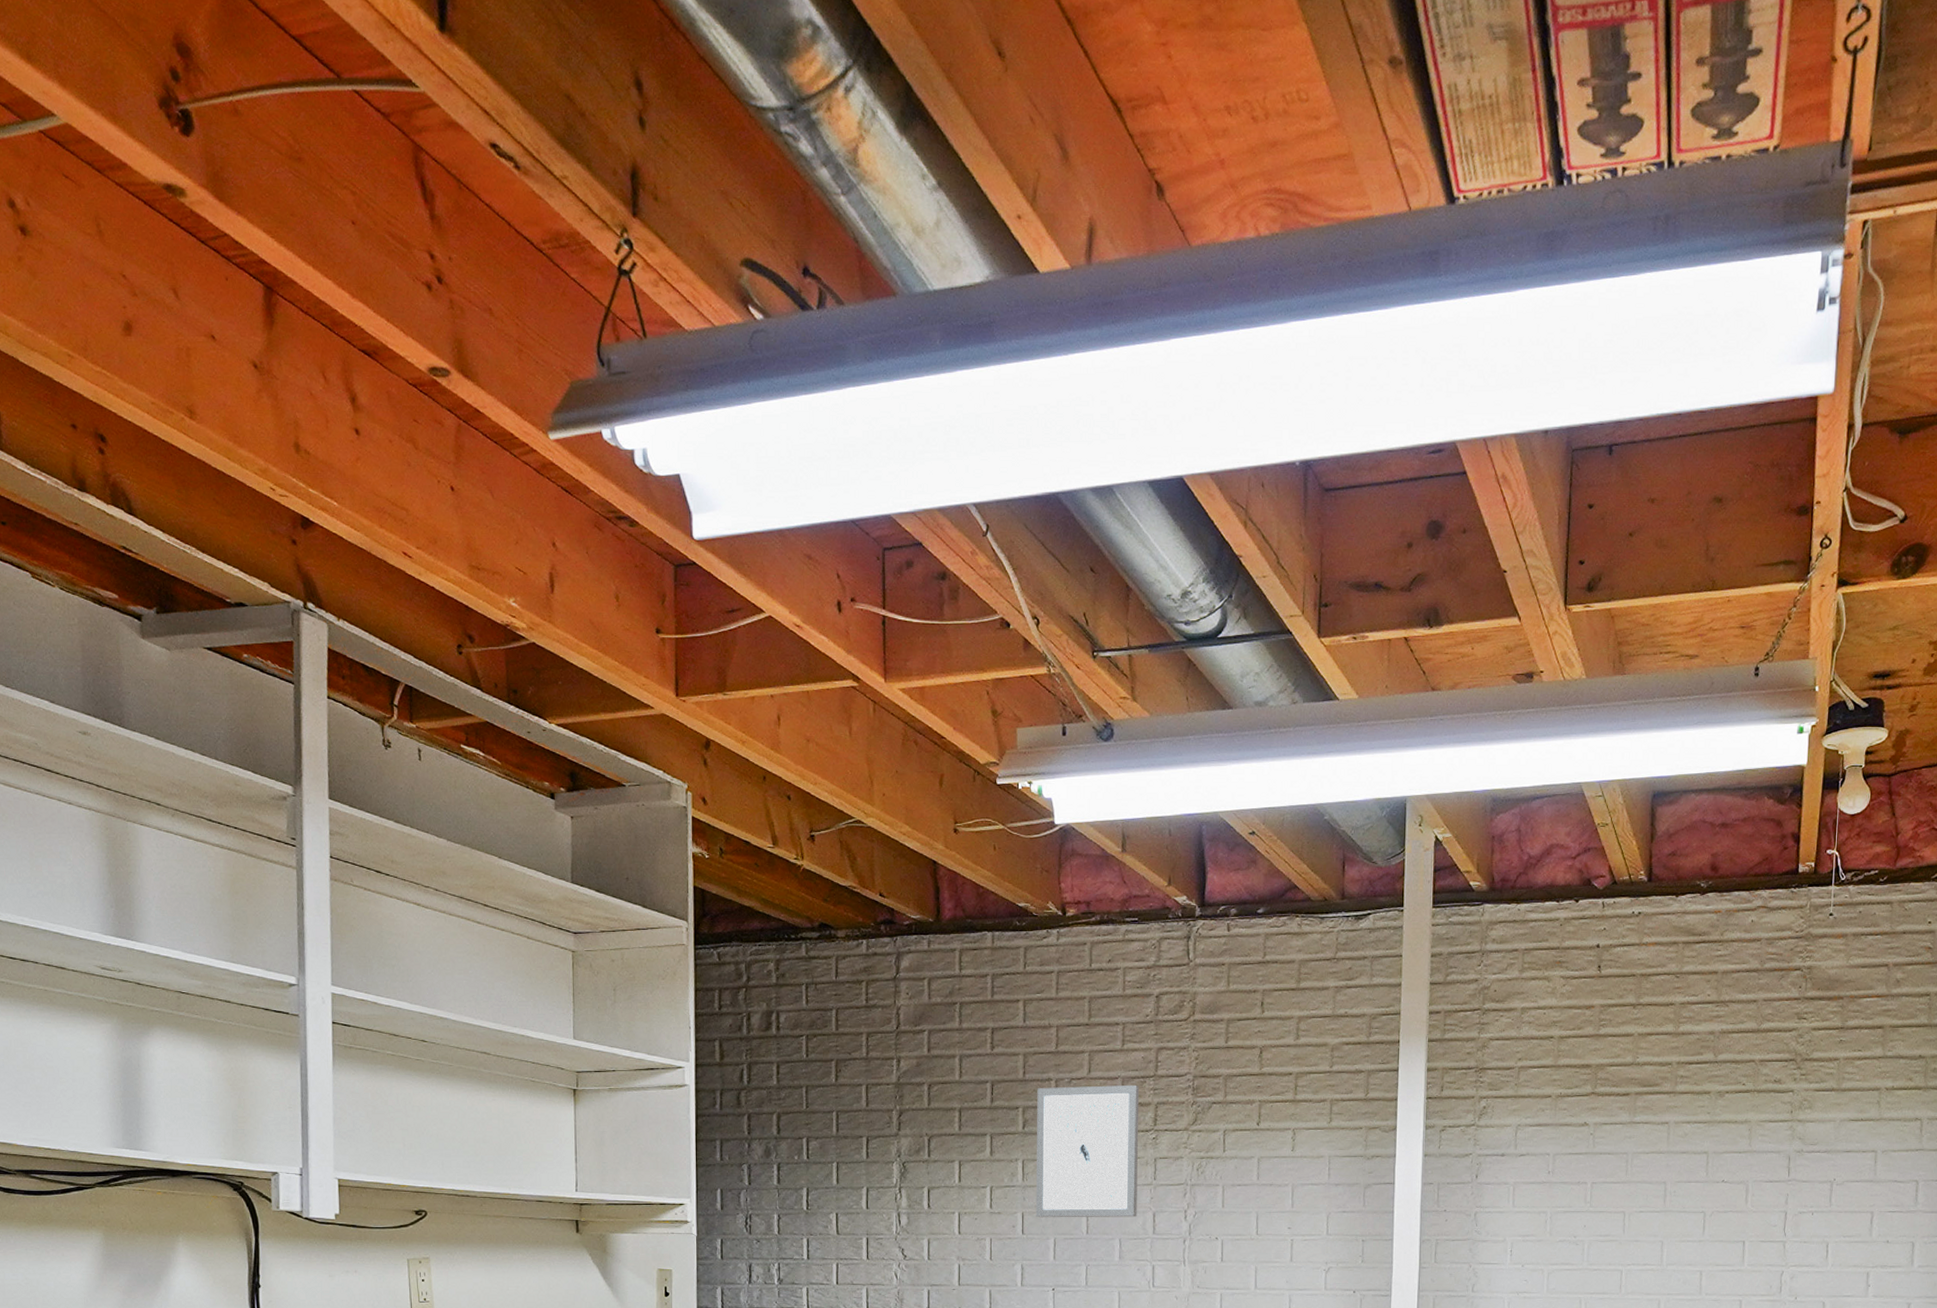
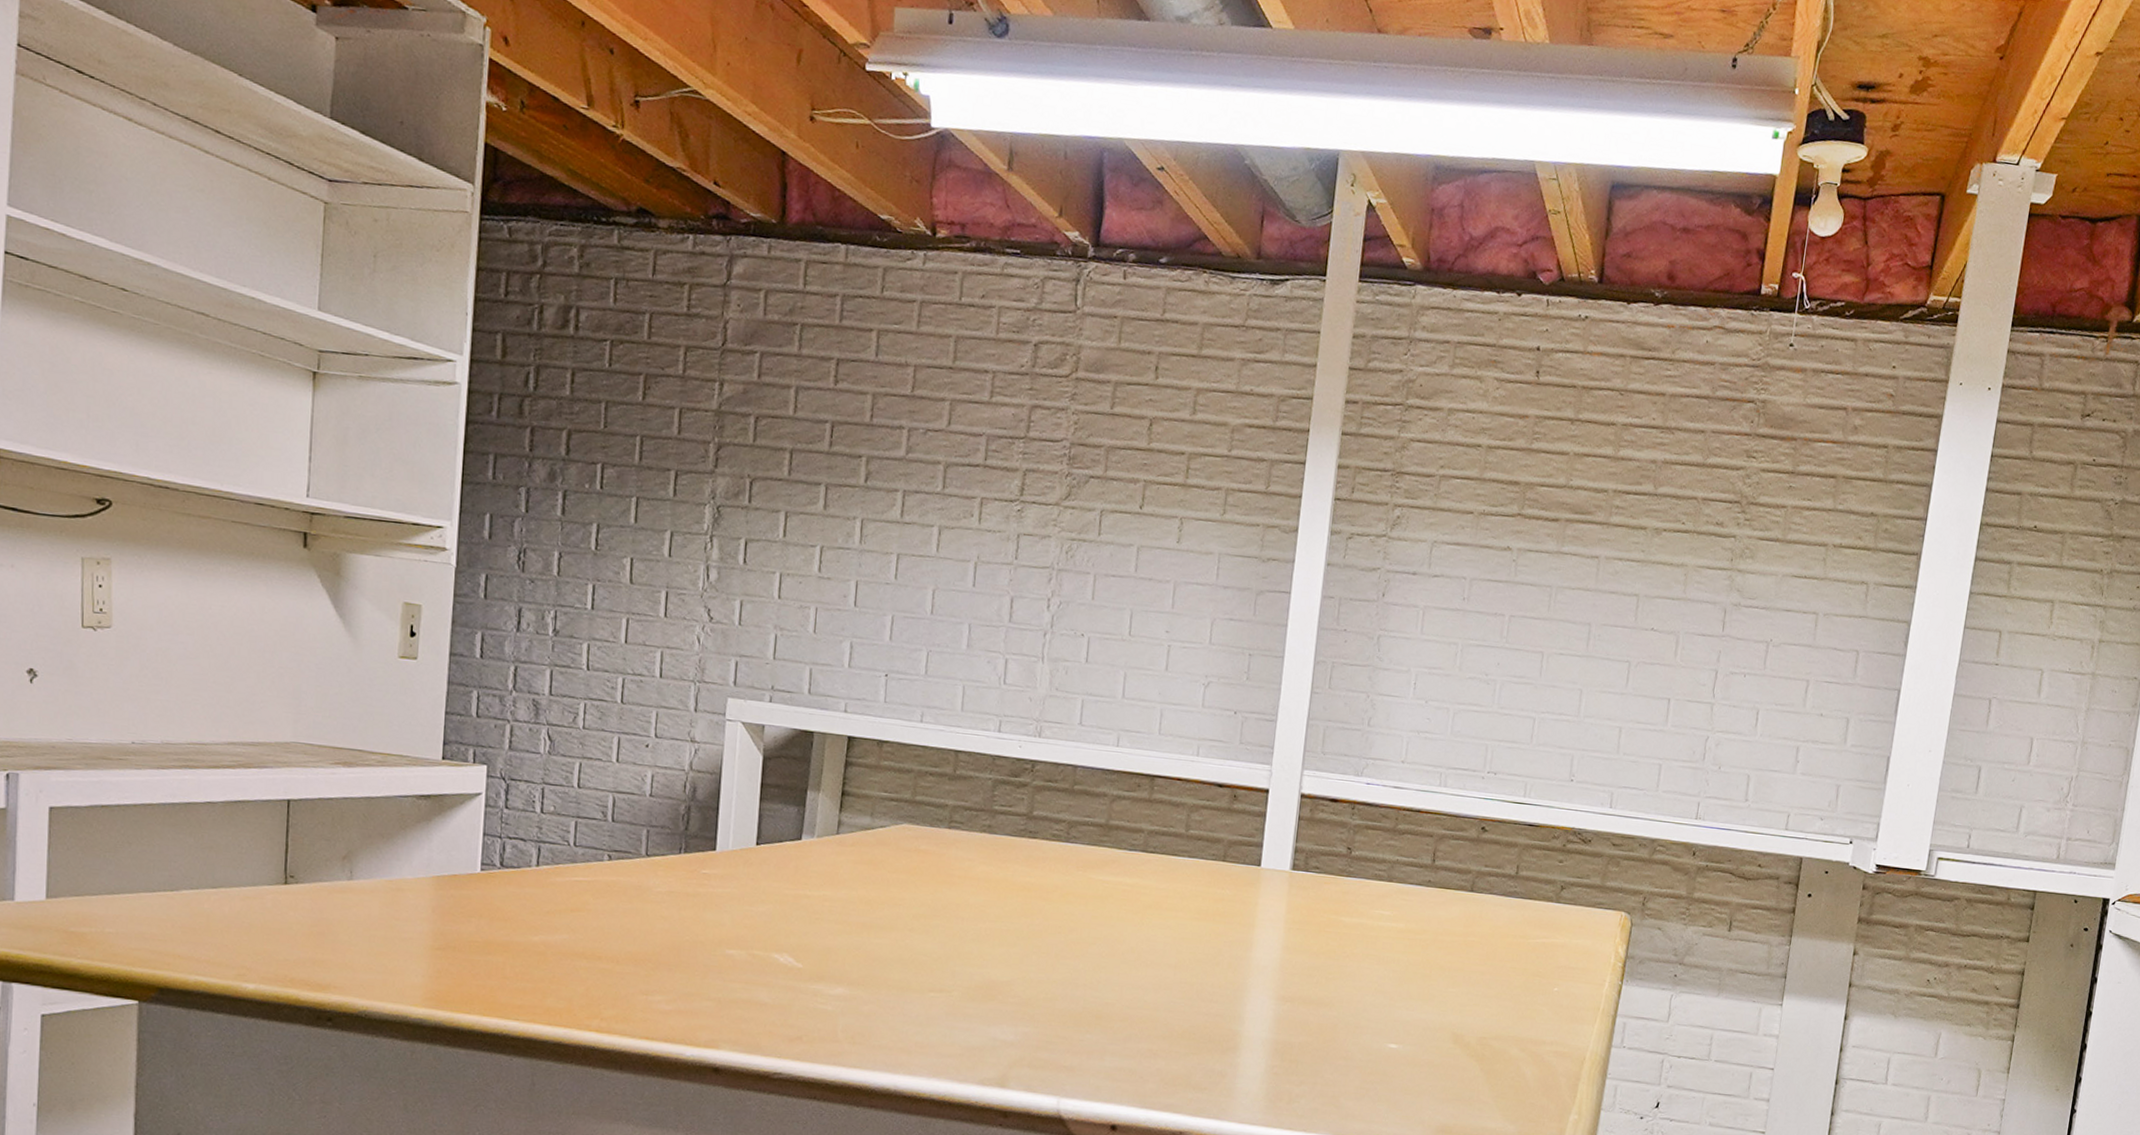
wall art: present [1035,1084,1140,1218] -> none [872,435,1007,601]

